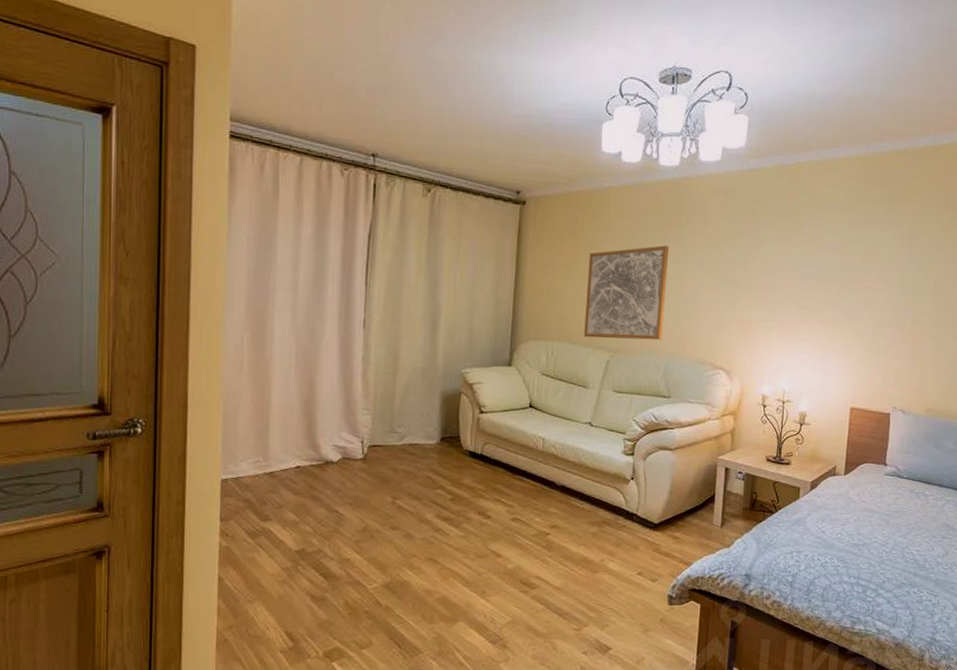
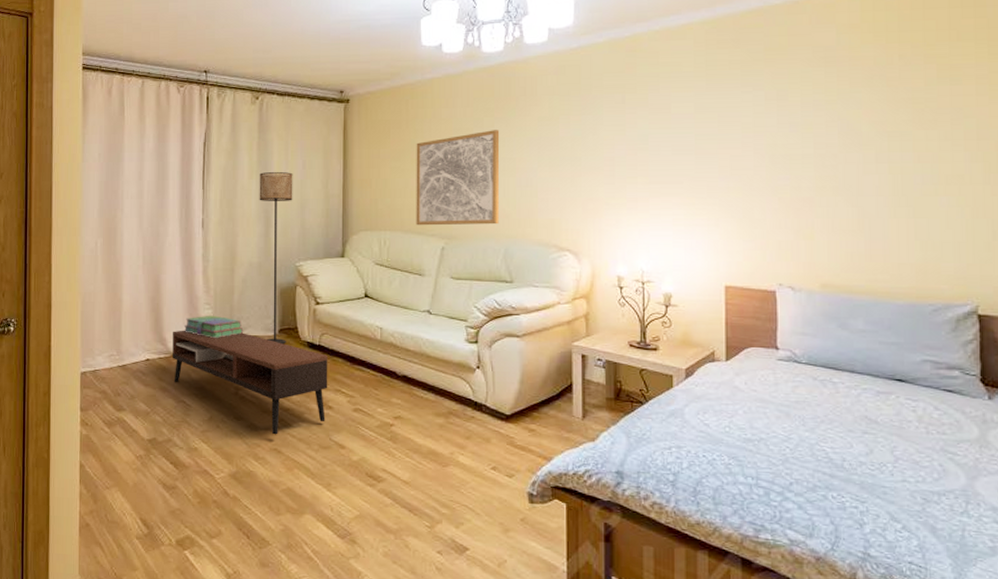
coffee table: none [326,436,490,545] -> present [173,330,328,435]
stack of books: none [340,421,404,446] -> present [184,315,244,339]
floor lamp: none [426,272,463,453] -> present [259,172,293,345]

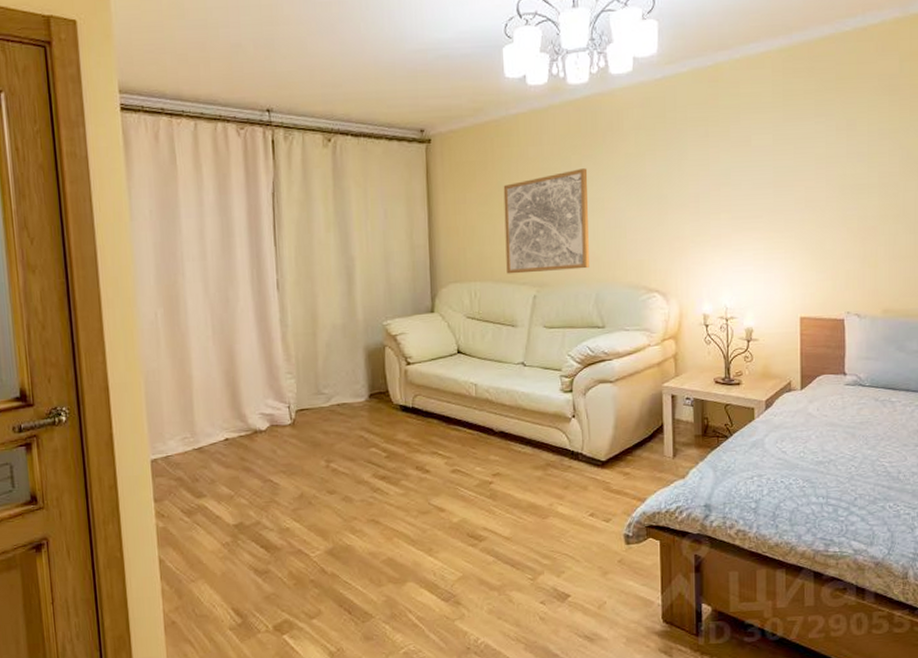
coffee table: present [173,330,328,435] -> none [253,401,424,506]
stack of books: present [184,315,244,339] -> none [265,385,331,410]
floor lamp: present [259,172,293,345] -> none [337,223,378,410]

